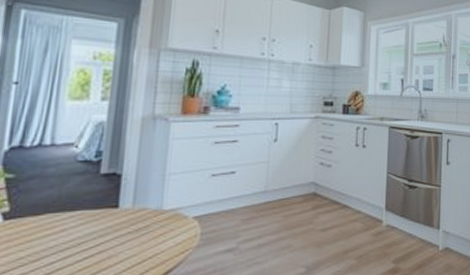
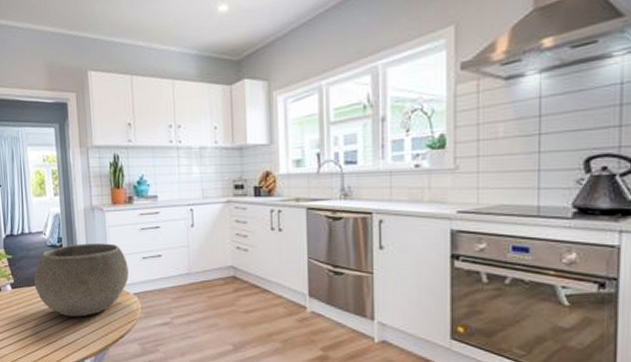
bowl: none [44,158,191,253] -> present [34,243,129,317]

